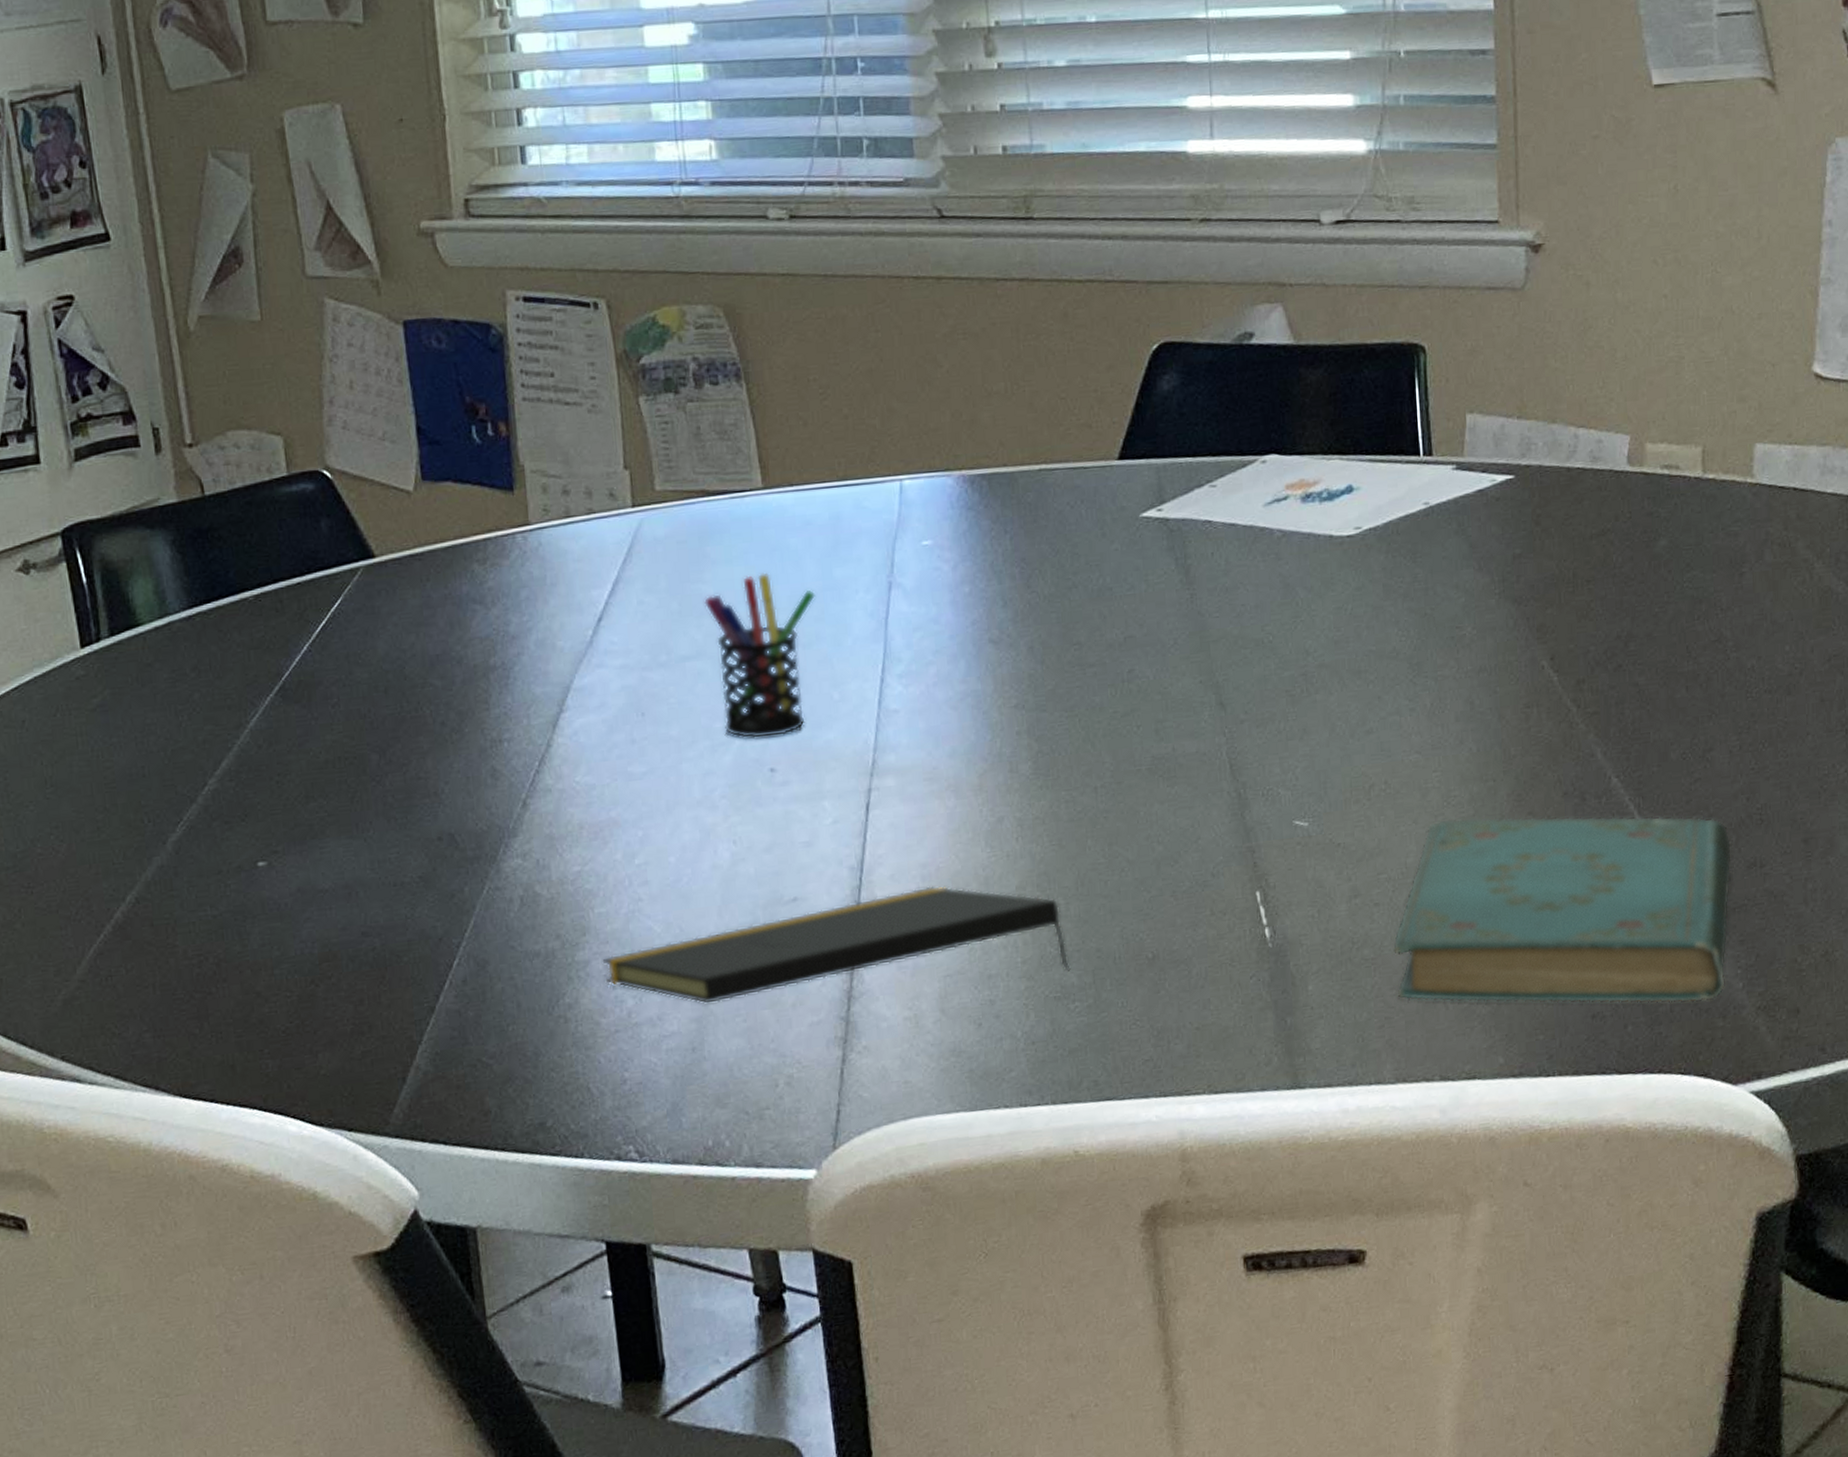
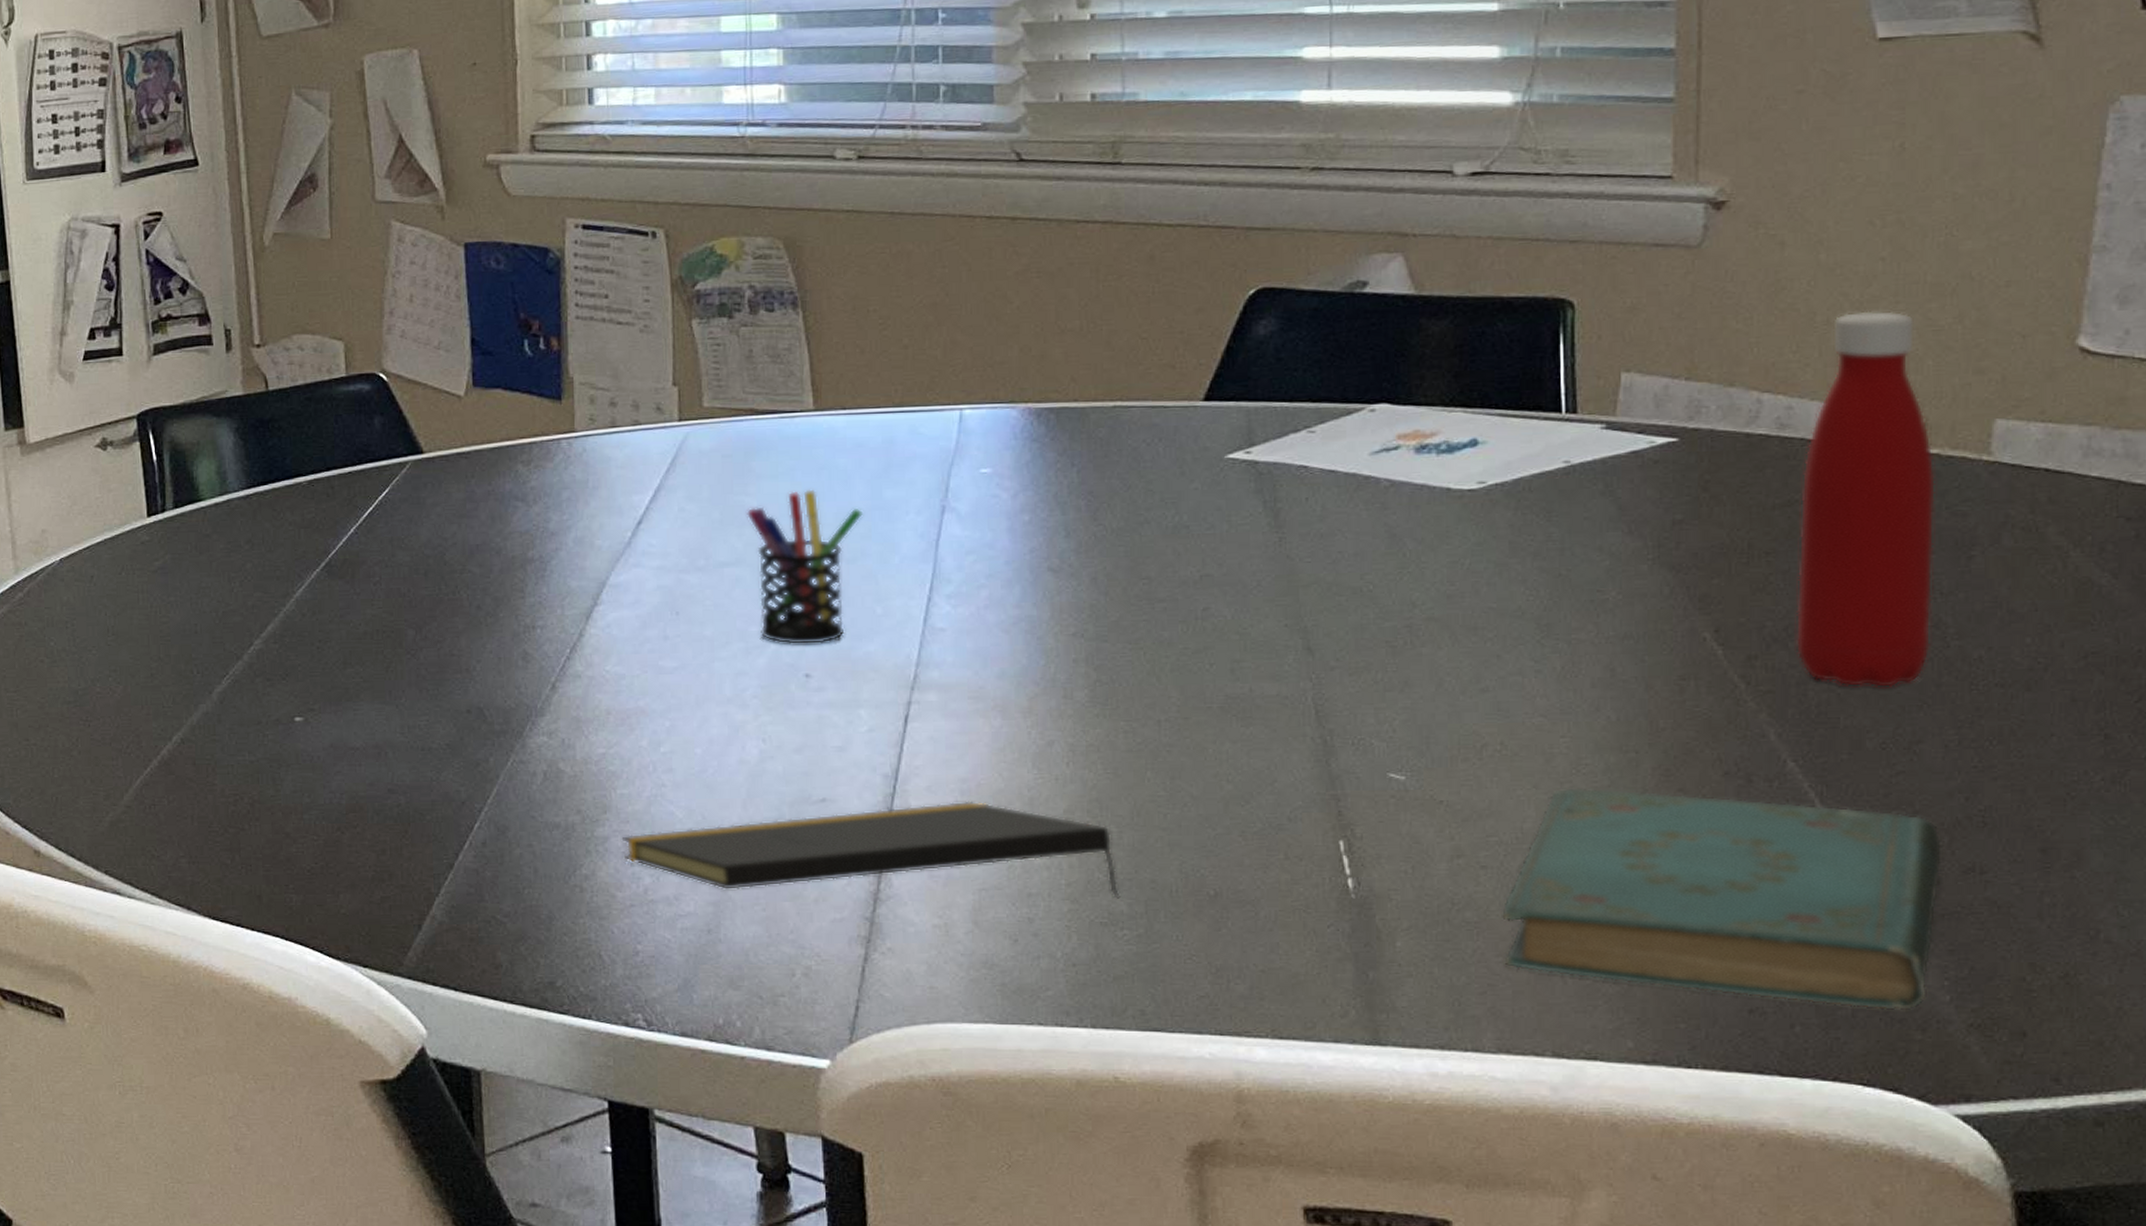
bottle: none [1611,345,1716,703] -> present [1795,310,1935,688]

